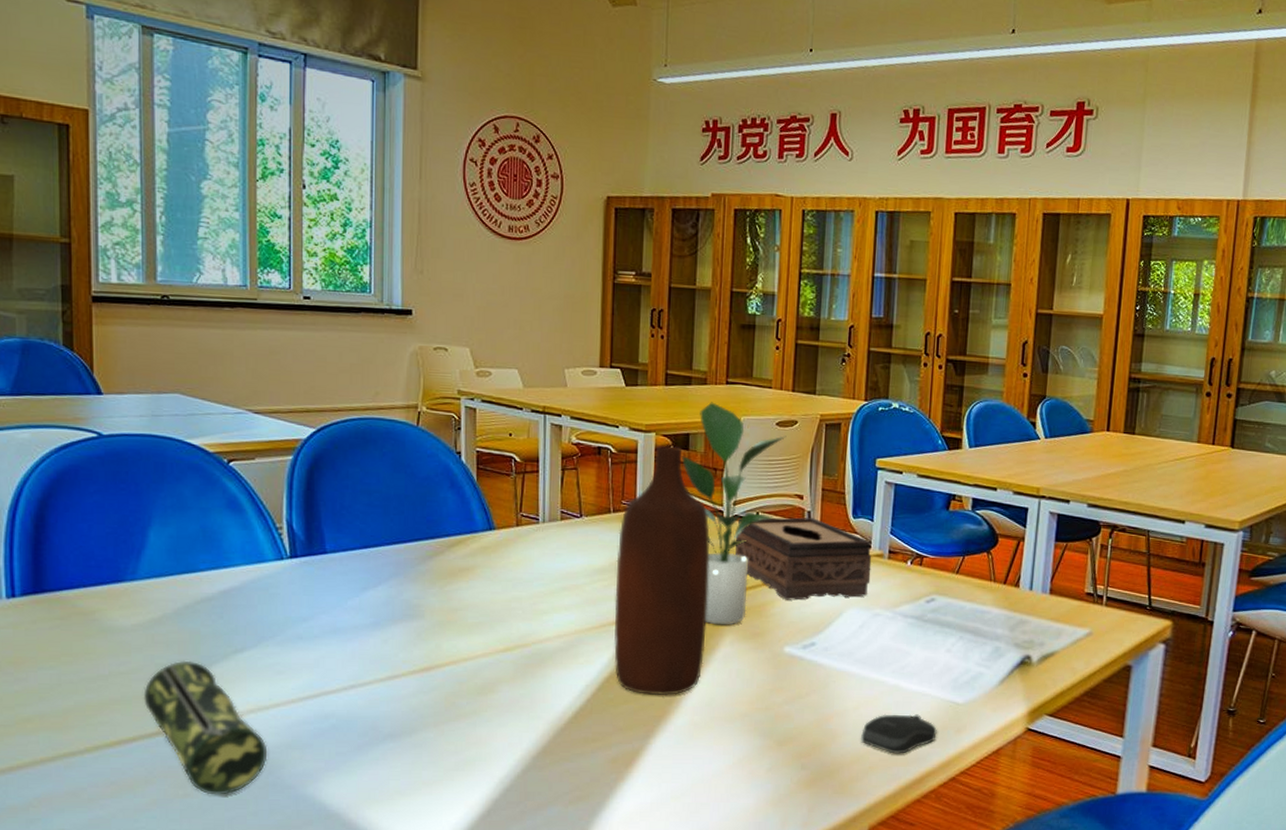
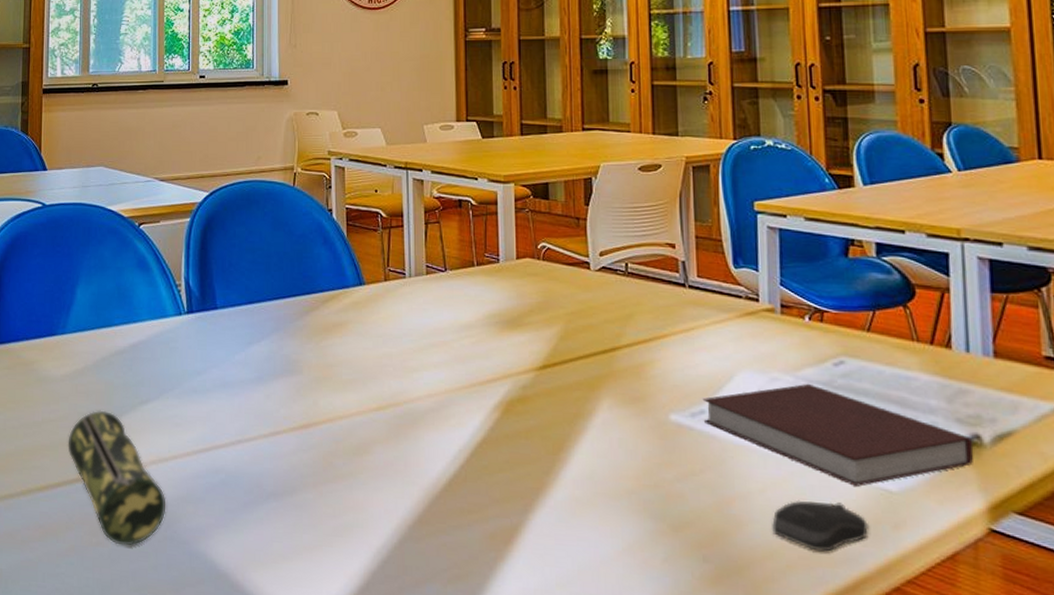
bottle: present [614,445,710,695] -> none [483,195,582,465]
potted plant: present [681,402,787,626] -> none [541,149,651,388]
tissue box: present [735,517,872,601] -> none [606,268,763,361]
notebook: none [813,617,1025,701] -> present [702,383,974,486]

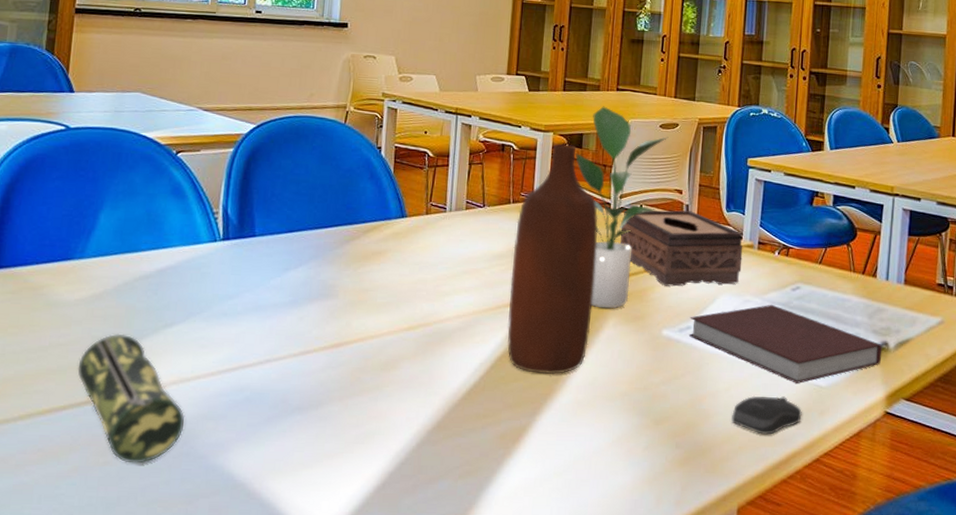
bottle: none [483,195,582,465] -> present [507,143,598,374]
potted plant: none [541,149,651,388] -> present [575,106,669,309]
tissue box: none [606,268,763,361] -> present [620,210,743,287]

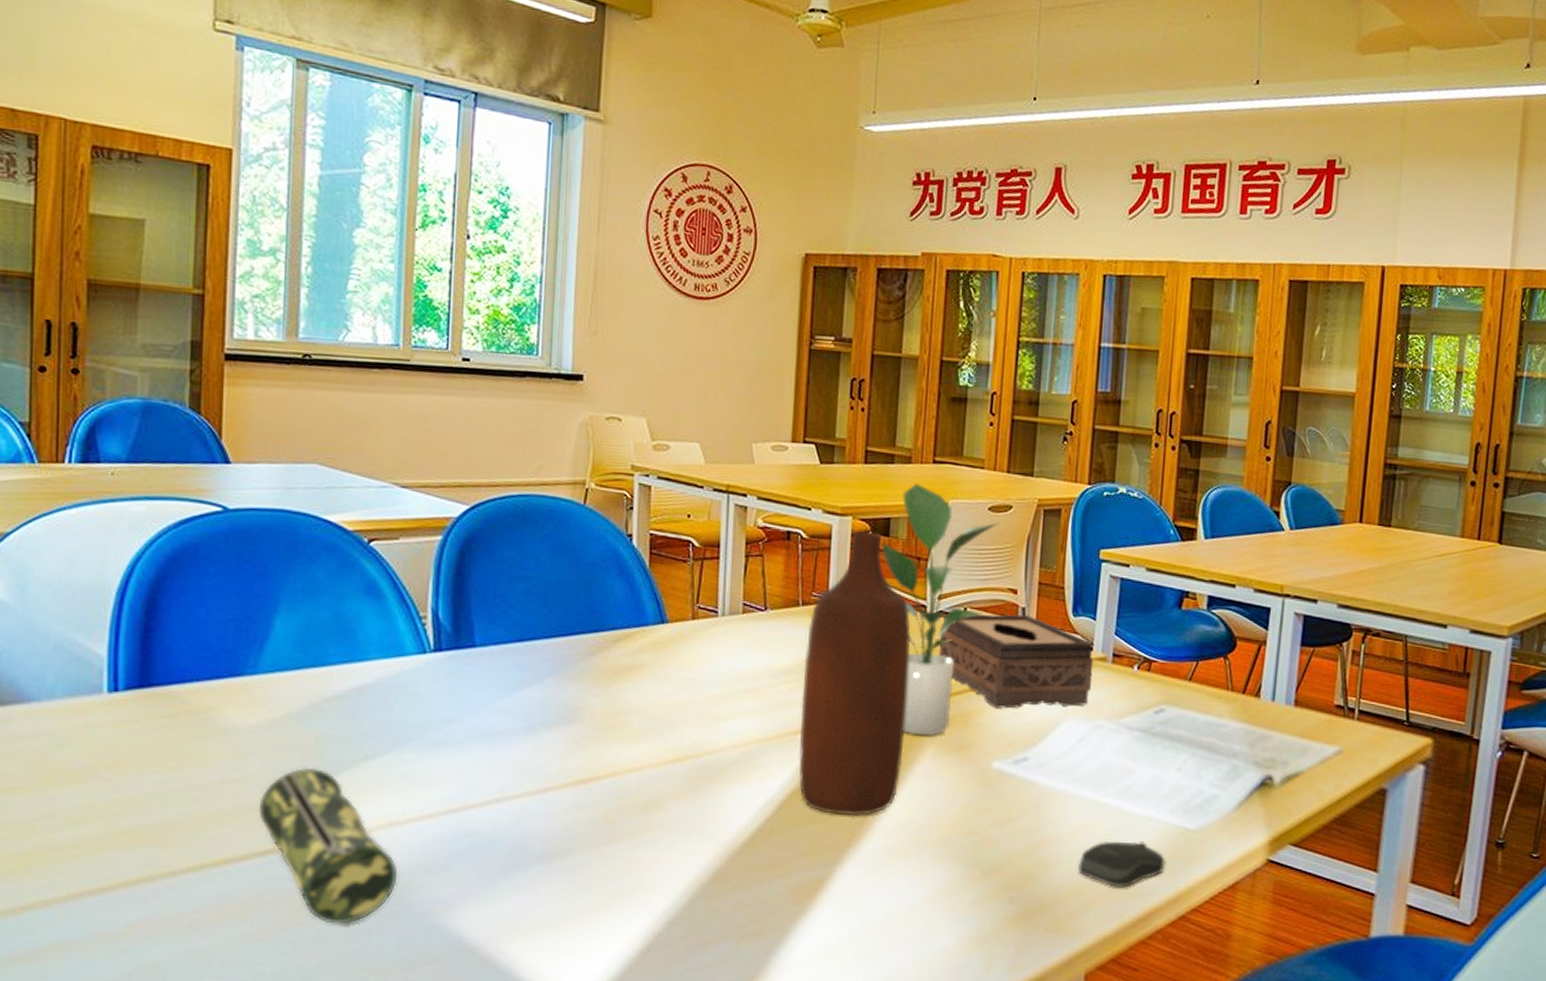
notebook: present [688,304,882,383] -> none [1025,730,1266,826]

